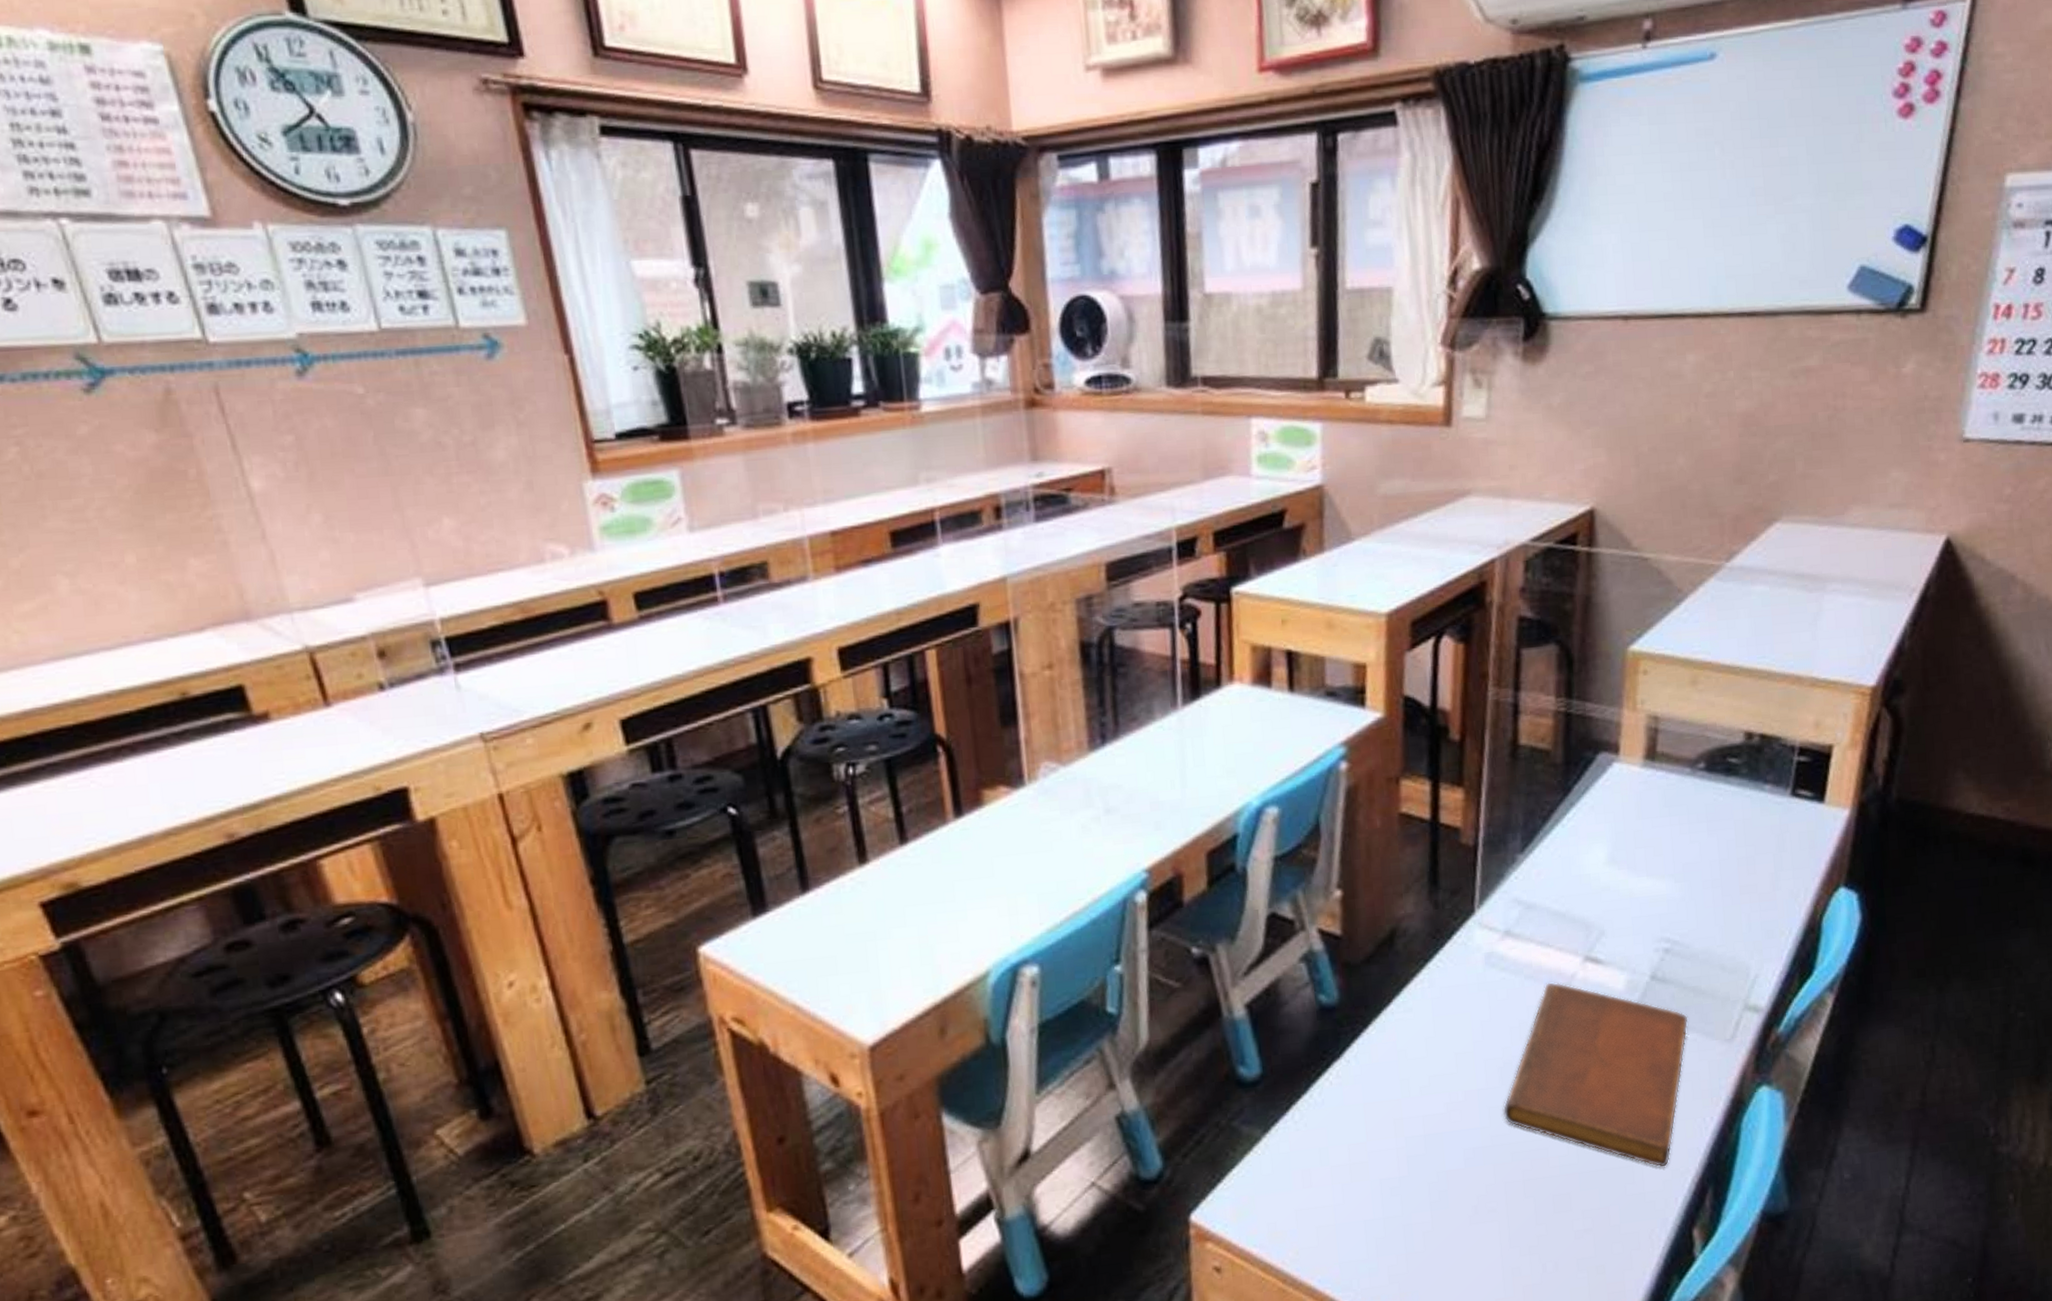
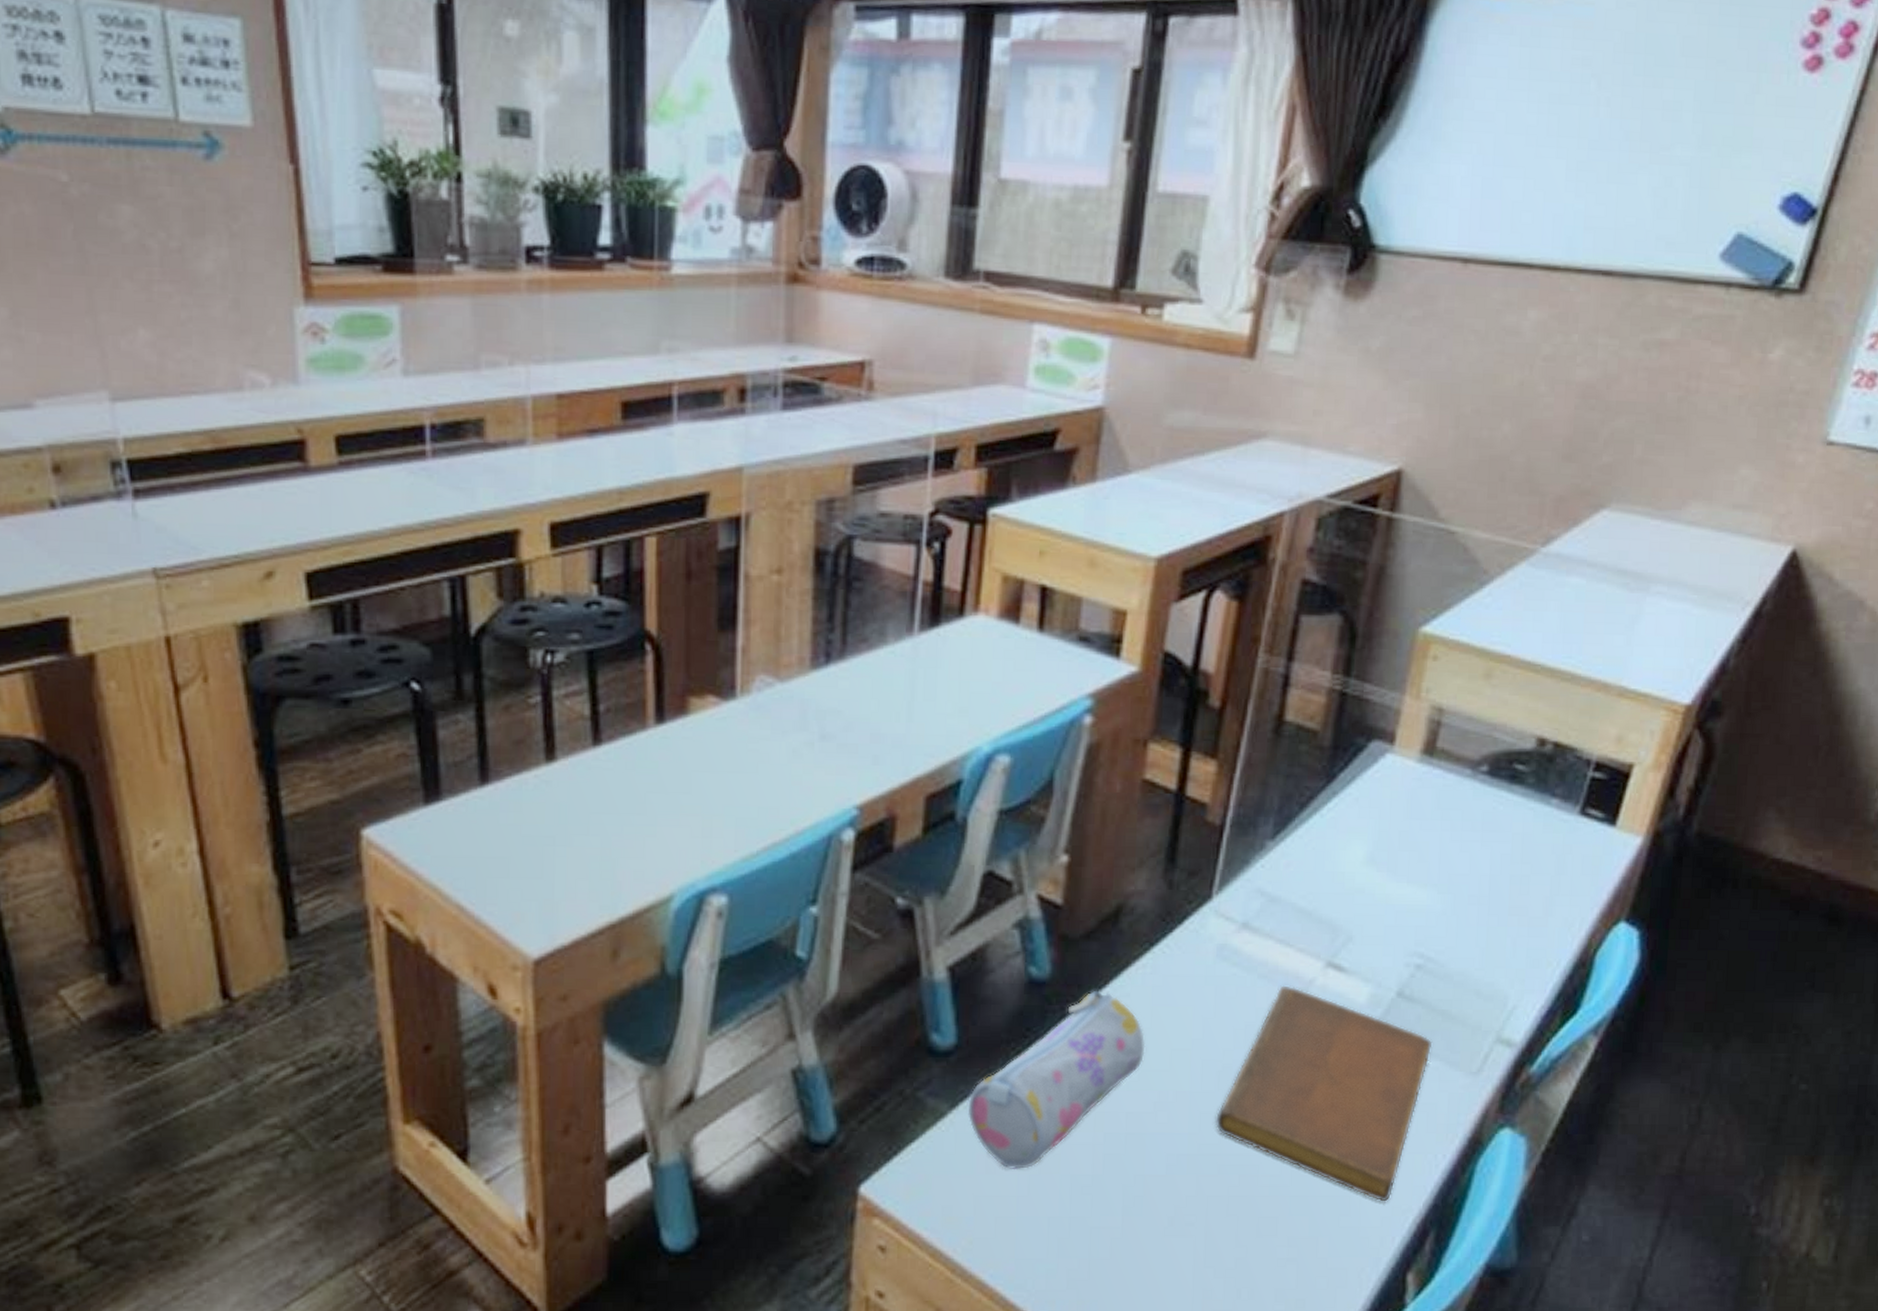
pencil case: none [1279,1008,1433,1182] -> present [967,990,1145,1169]

